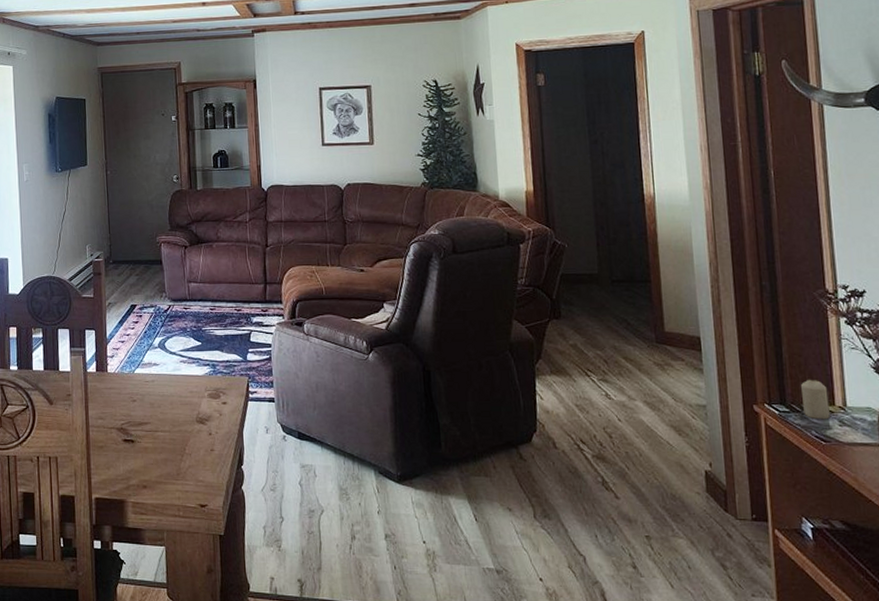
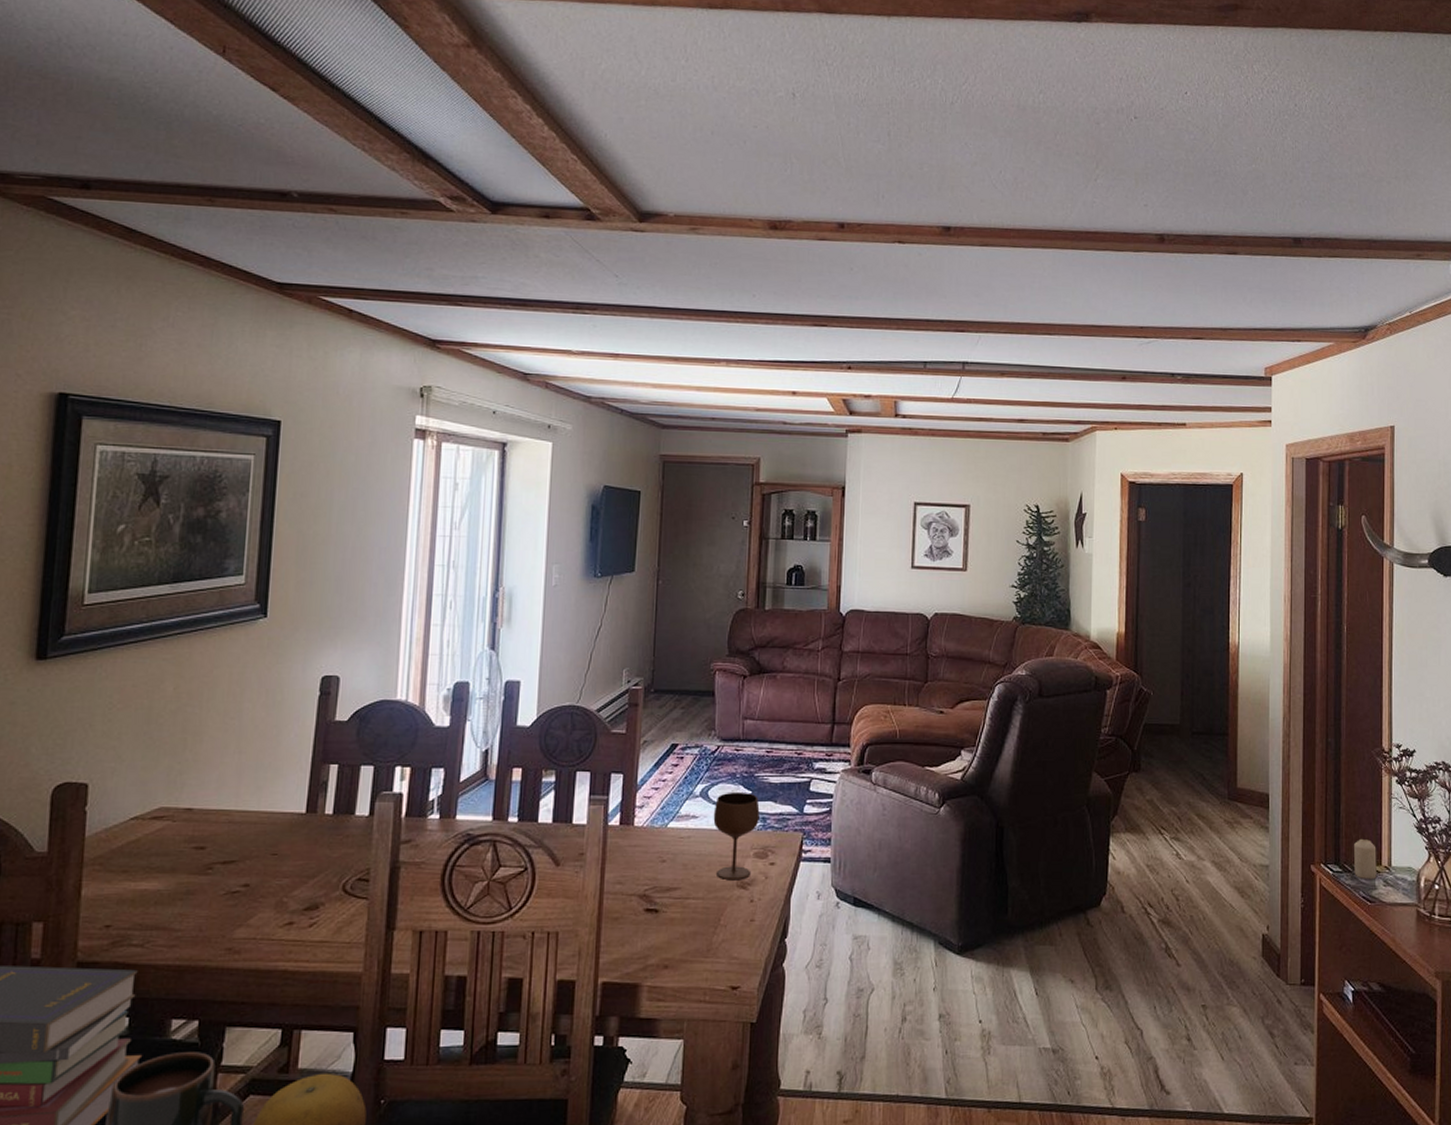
wine glass: none [171,343,210,417] -> present [713,791,760,881]

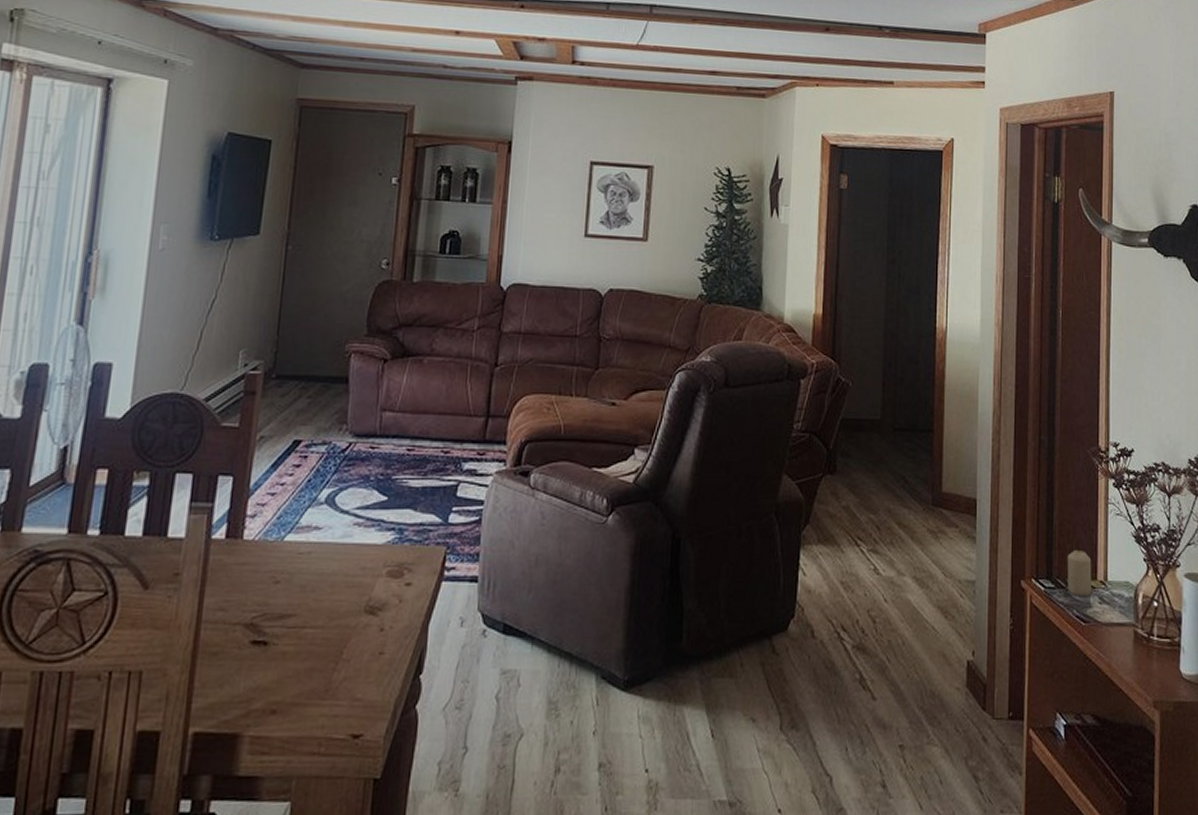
wine glass: present [713,791,760,881] -> none [339,497,397,605]

